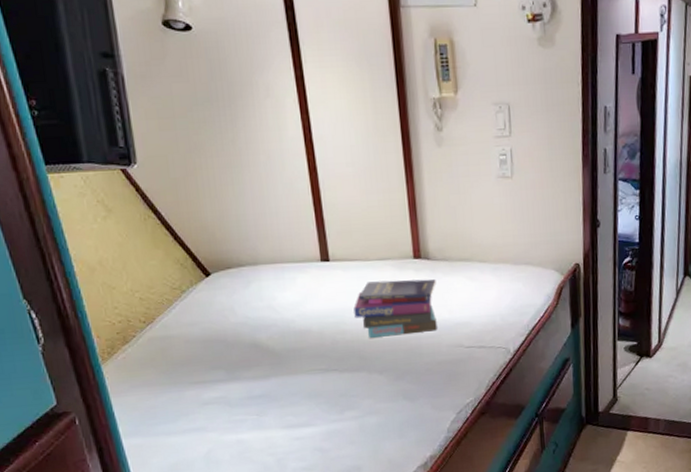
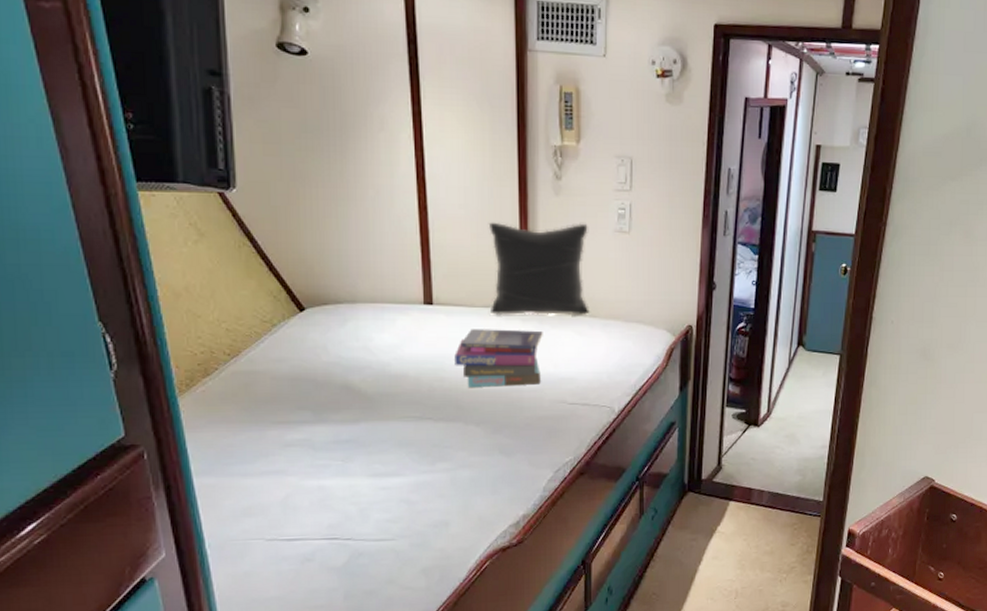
pillow: none [377,173,478,267] -> present [489,223,588,316]

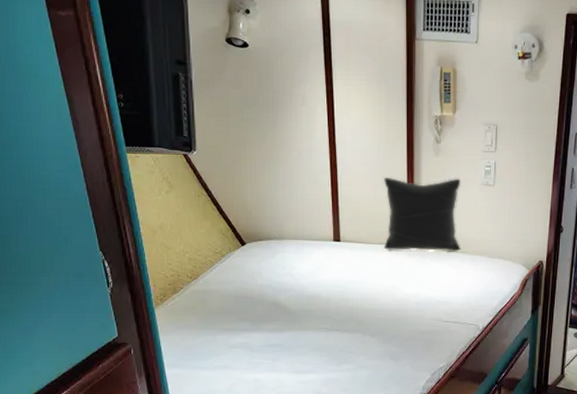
books: present [454,329,543,387] -> none [356,261,424,307]

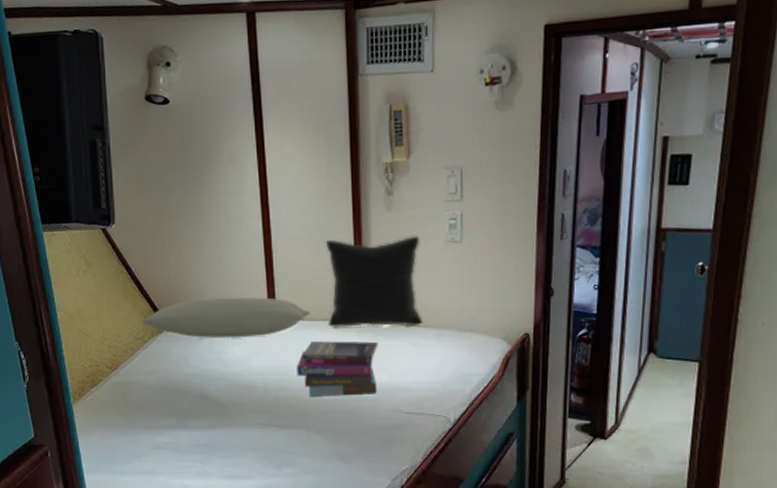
pillow: none [221,221,369,255] -> present [142,297,311,338]
books: none [356,261,424,307] -> present [297,341,378,397]

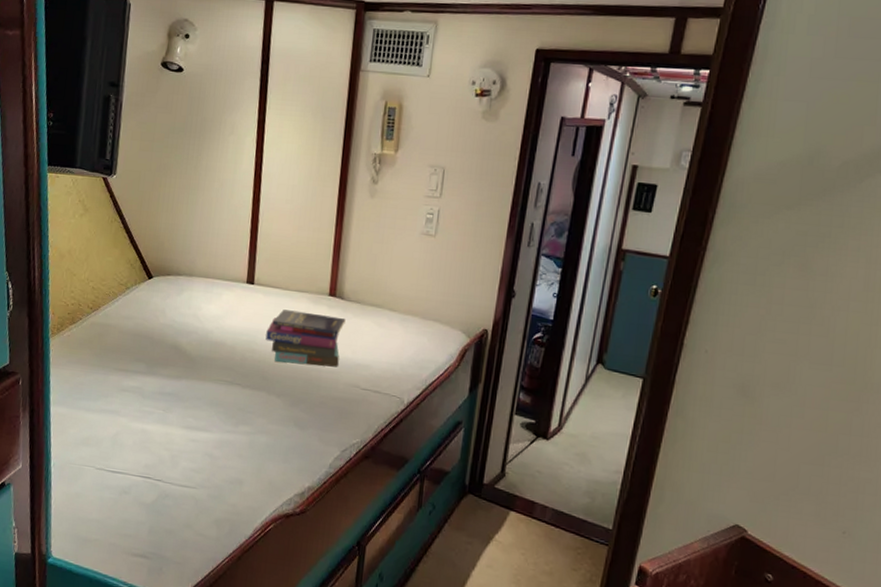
pillow: present [142,297,311,338] -> none [128,255,287,298]
pillow: present [326,237,422,328] -> none [302,218,397,308]

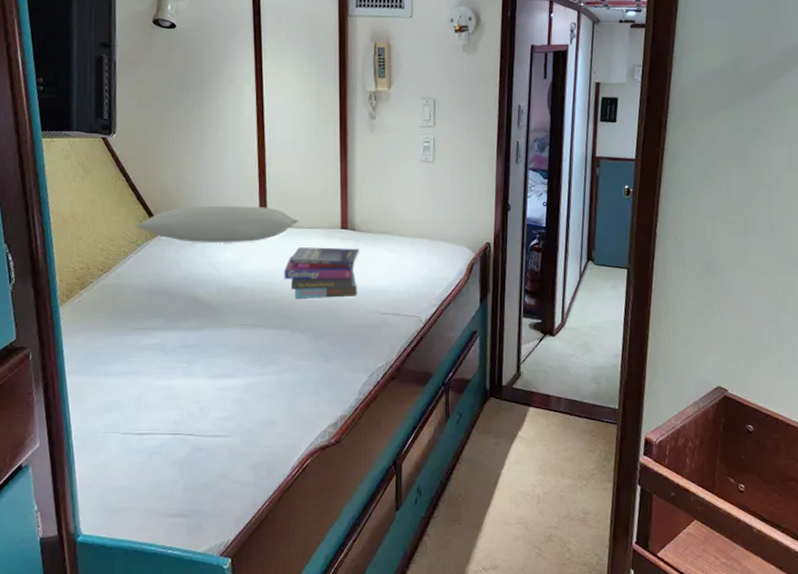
pillow: none [128,255,287,298] -> present [137,205,299,242]

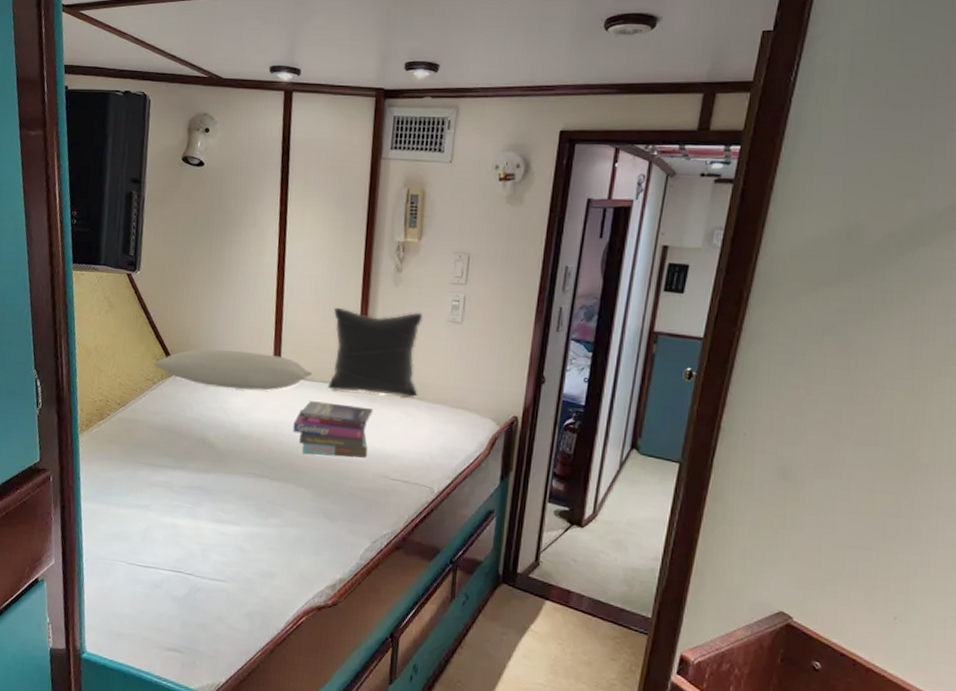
pillow: none [315,156,398,235] -> present [328,308,422,397]

